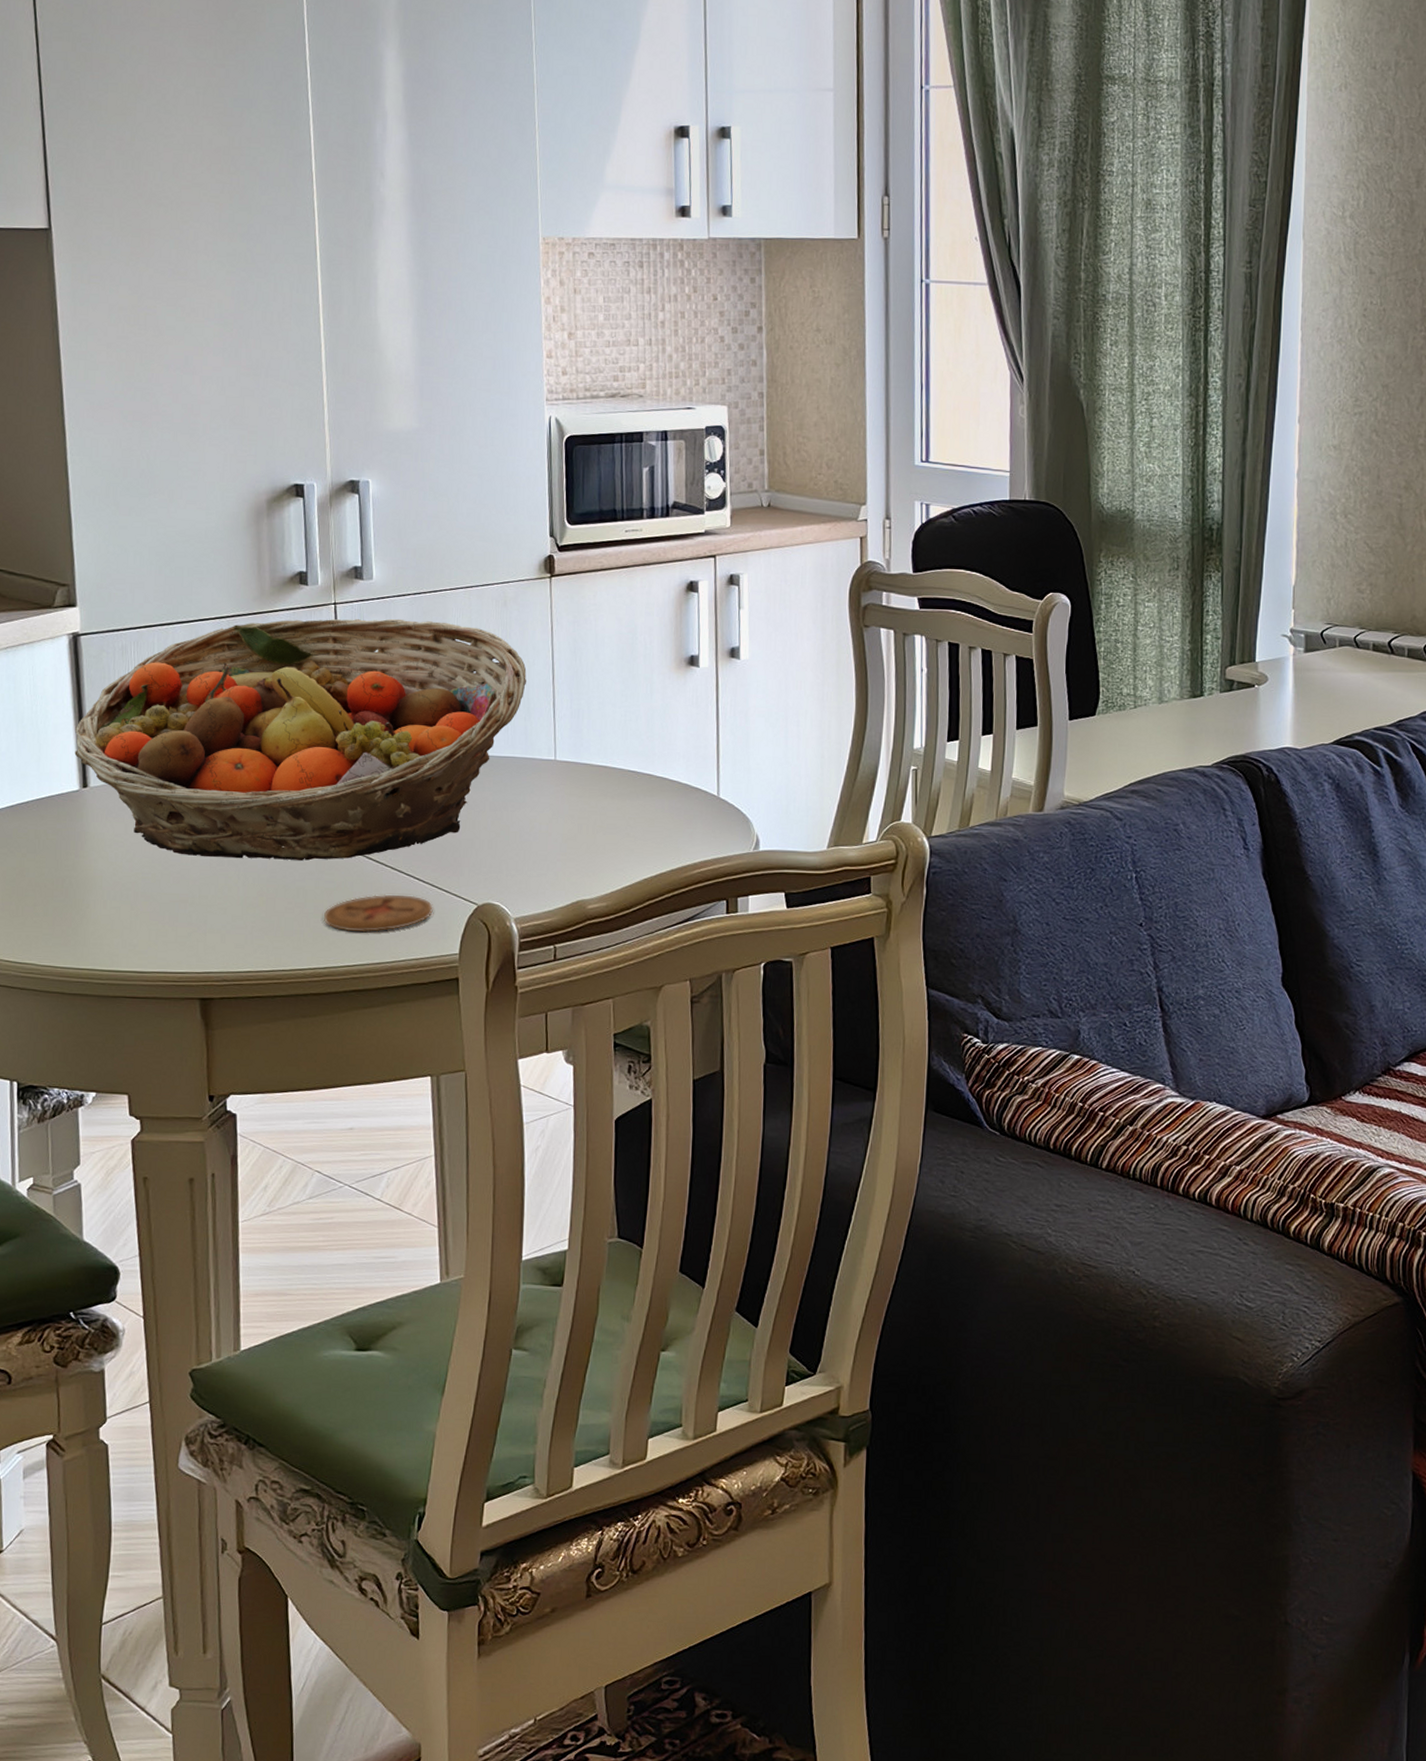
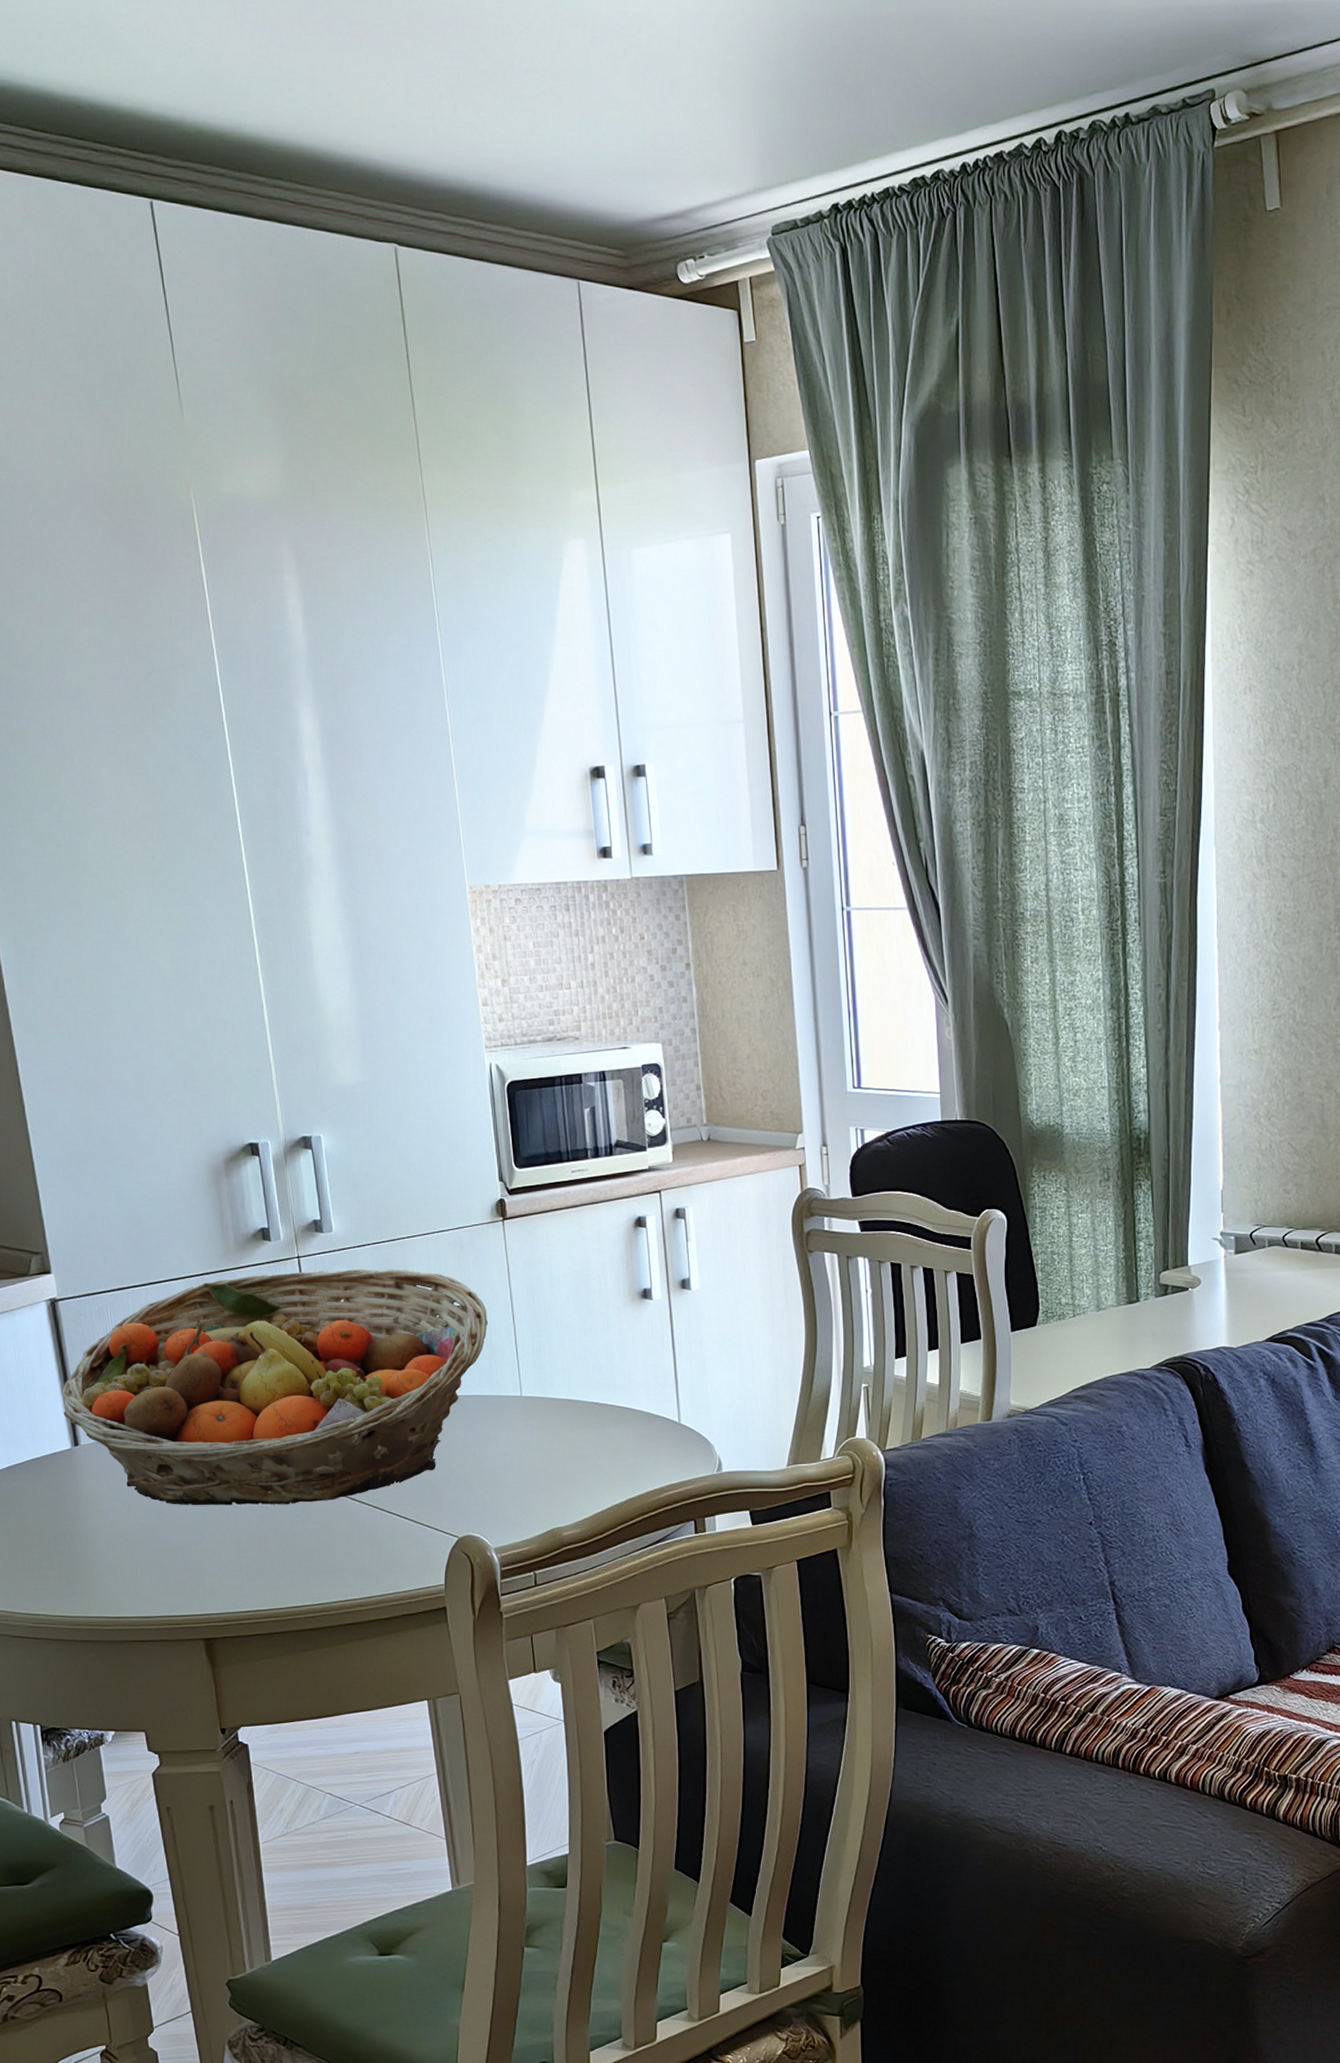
coaster: present [324,894,433,933] -> none [314,1531,417,1569]

